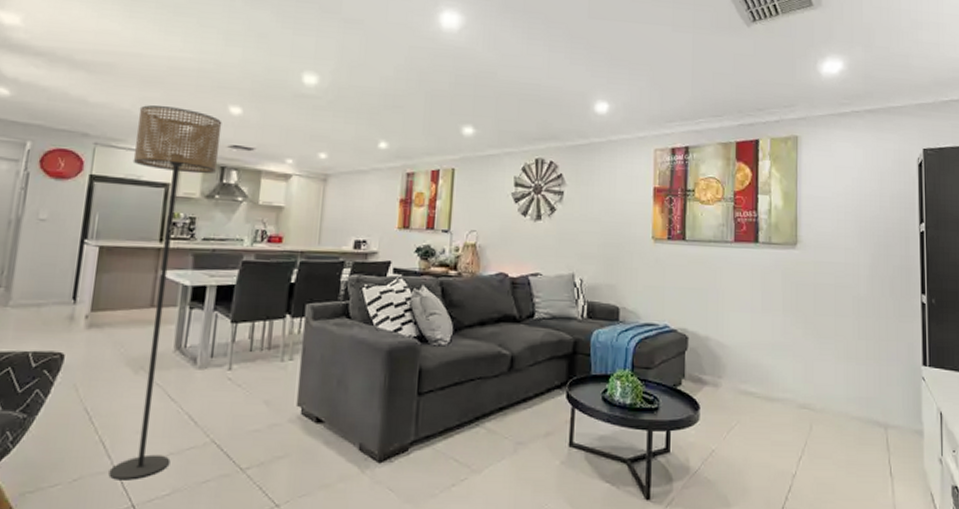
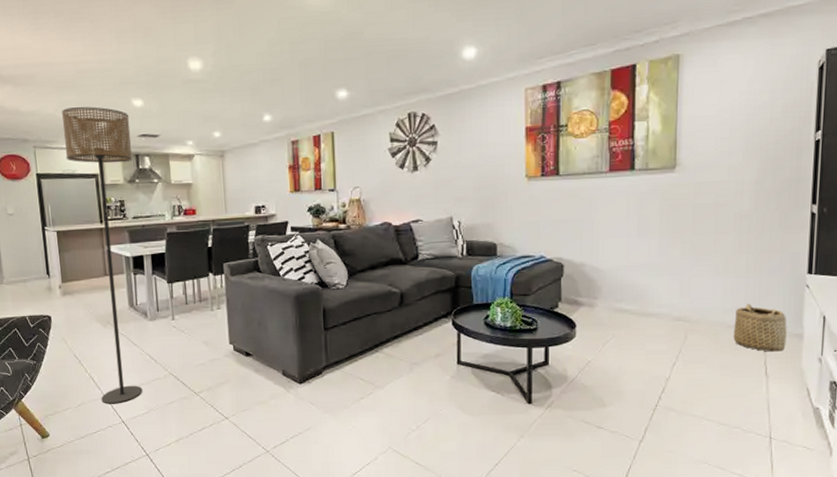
basket: none [857,394,908,449] -> present [733,304,787,352]

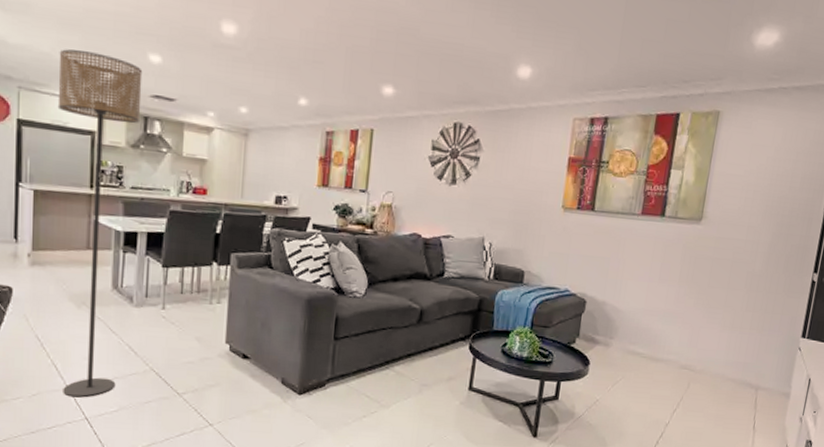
basket: present [733,304,787,352] -> none [730,360,778,408]

